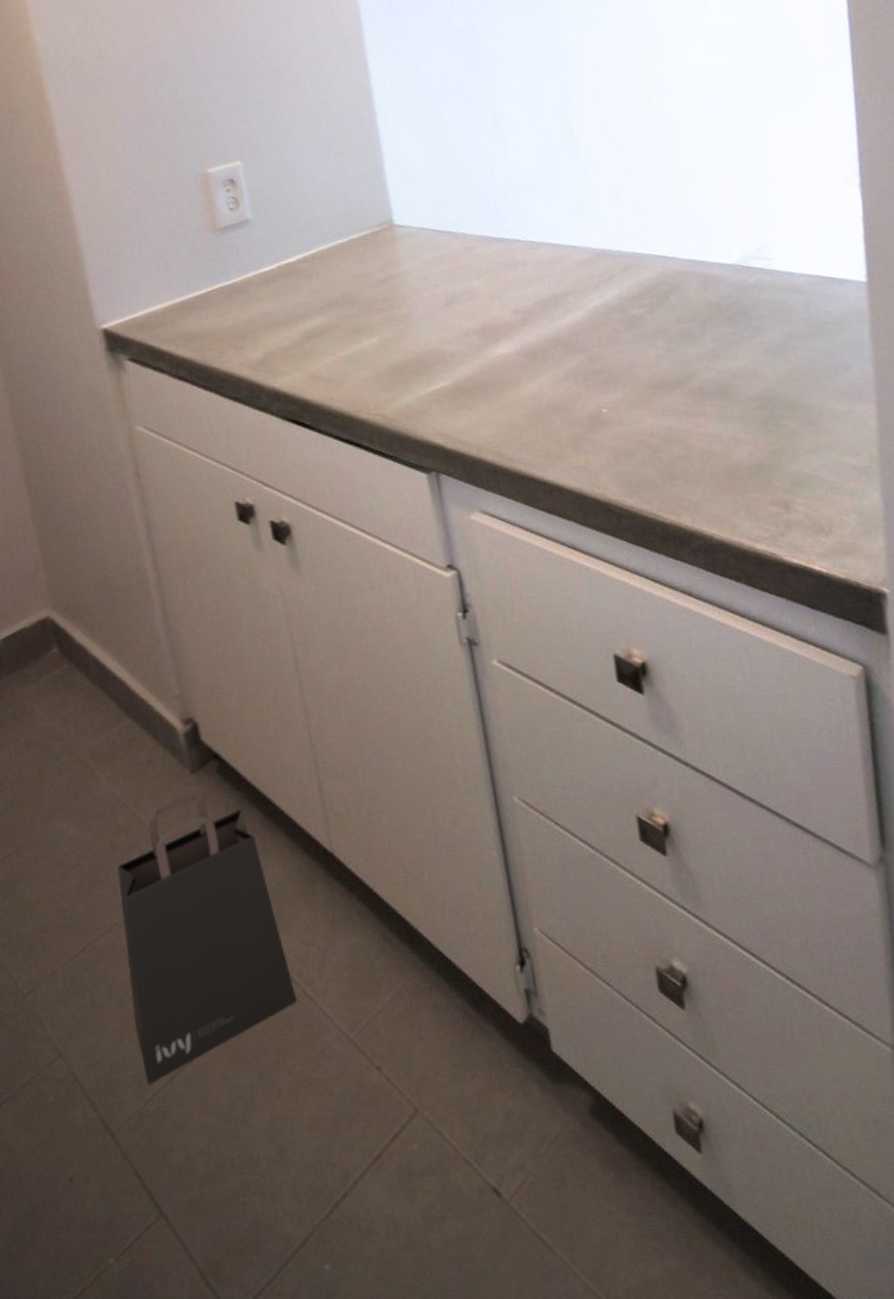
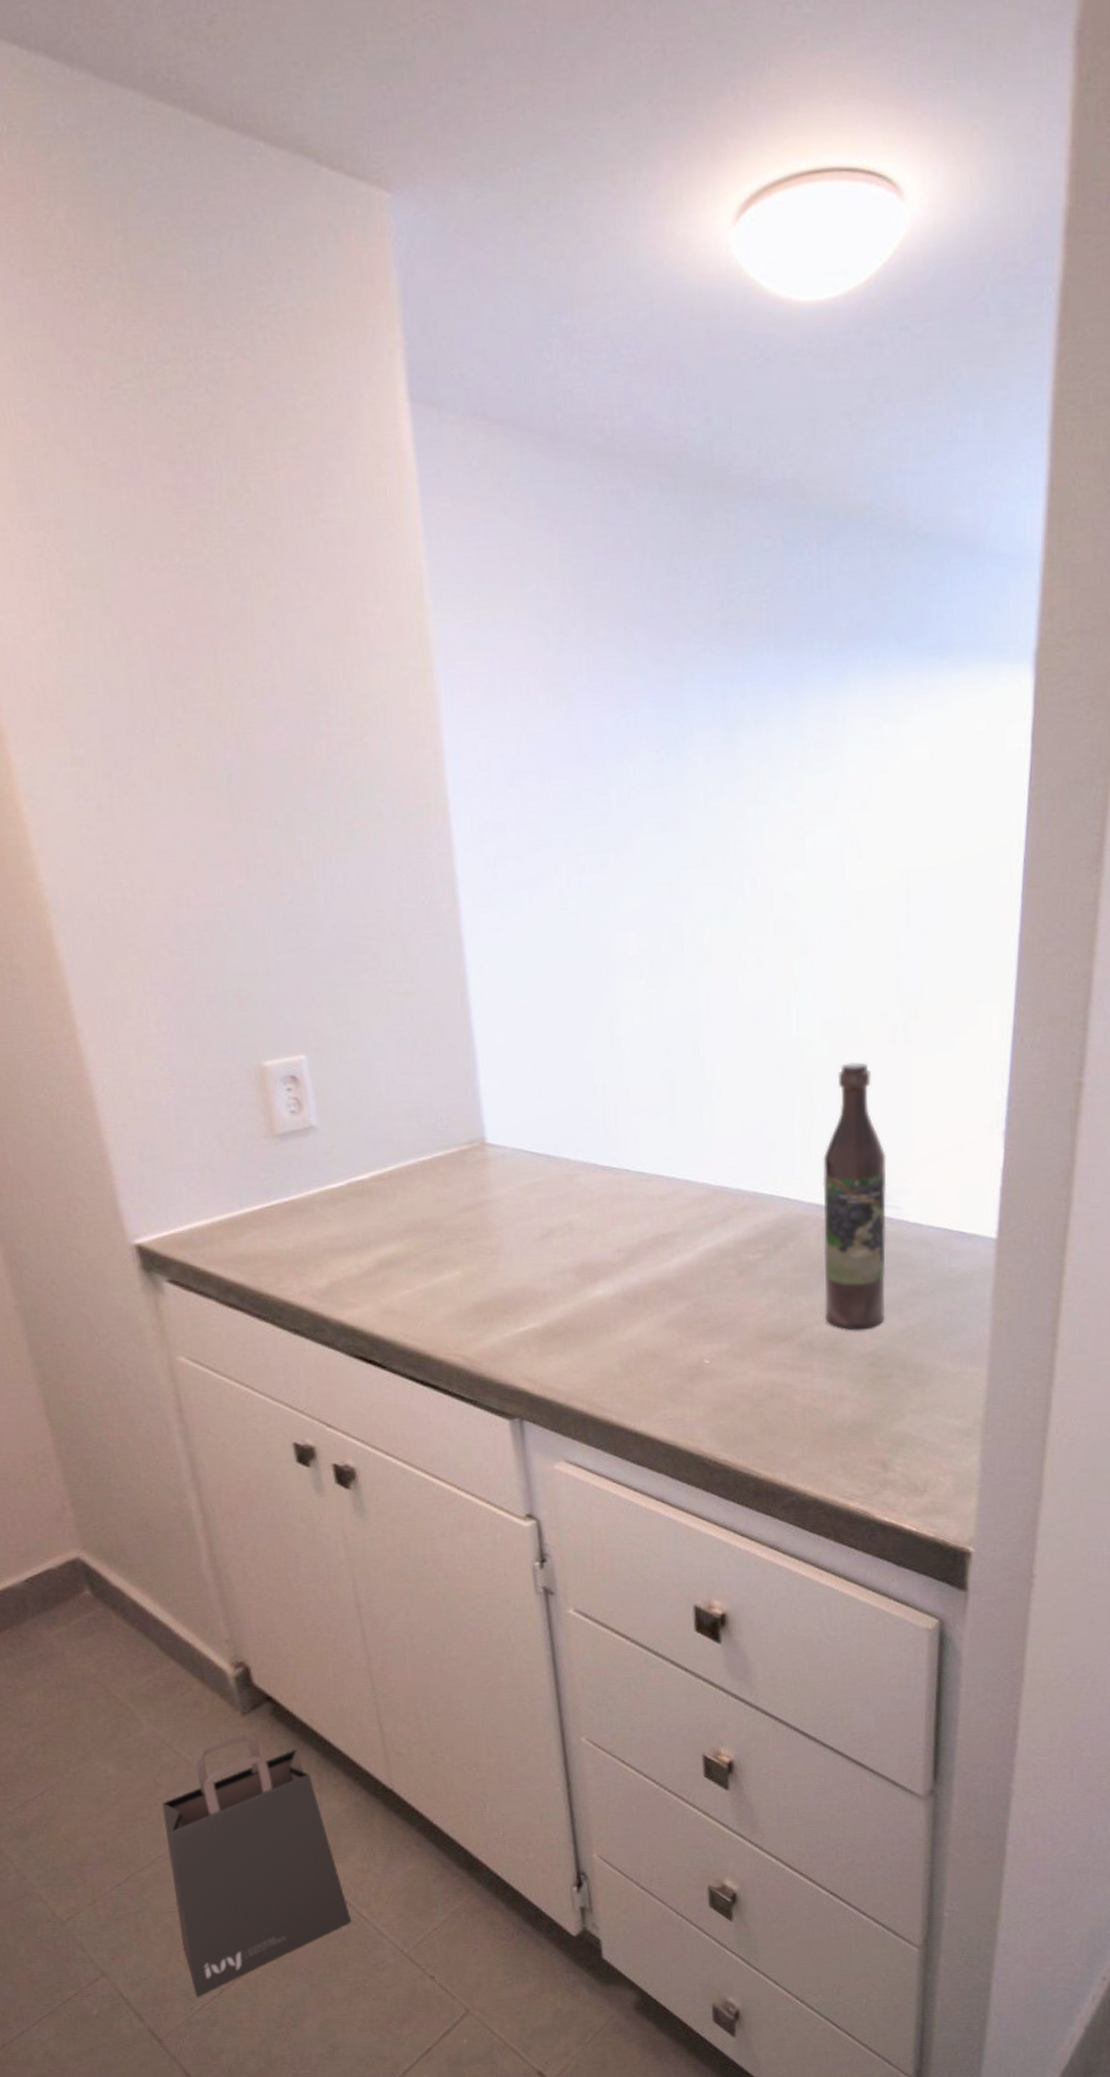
wine bottle: none [694,132,769,375] -> present [822,1062,887,1330]

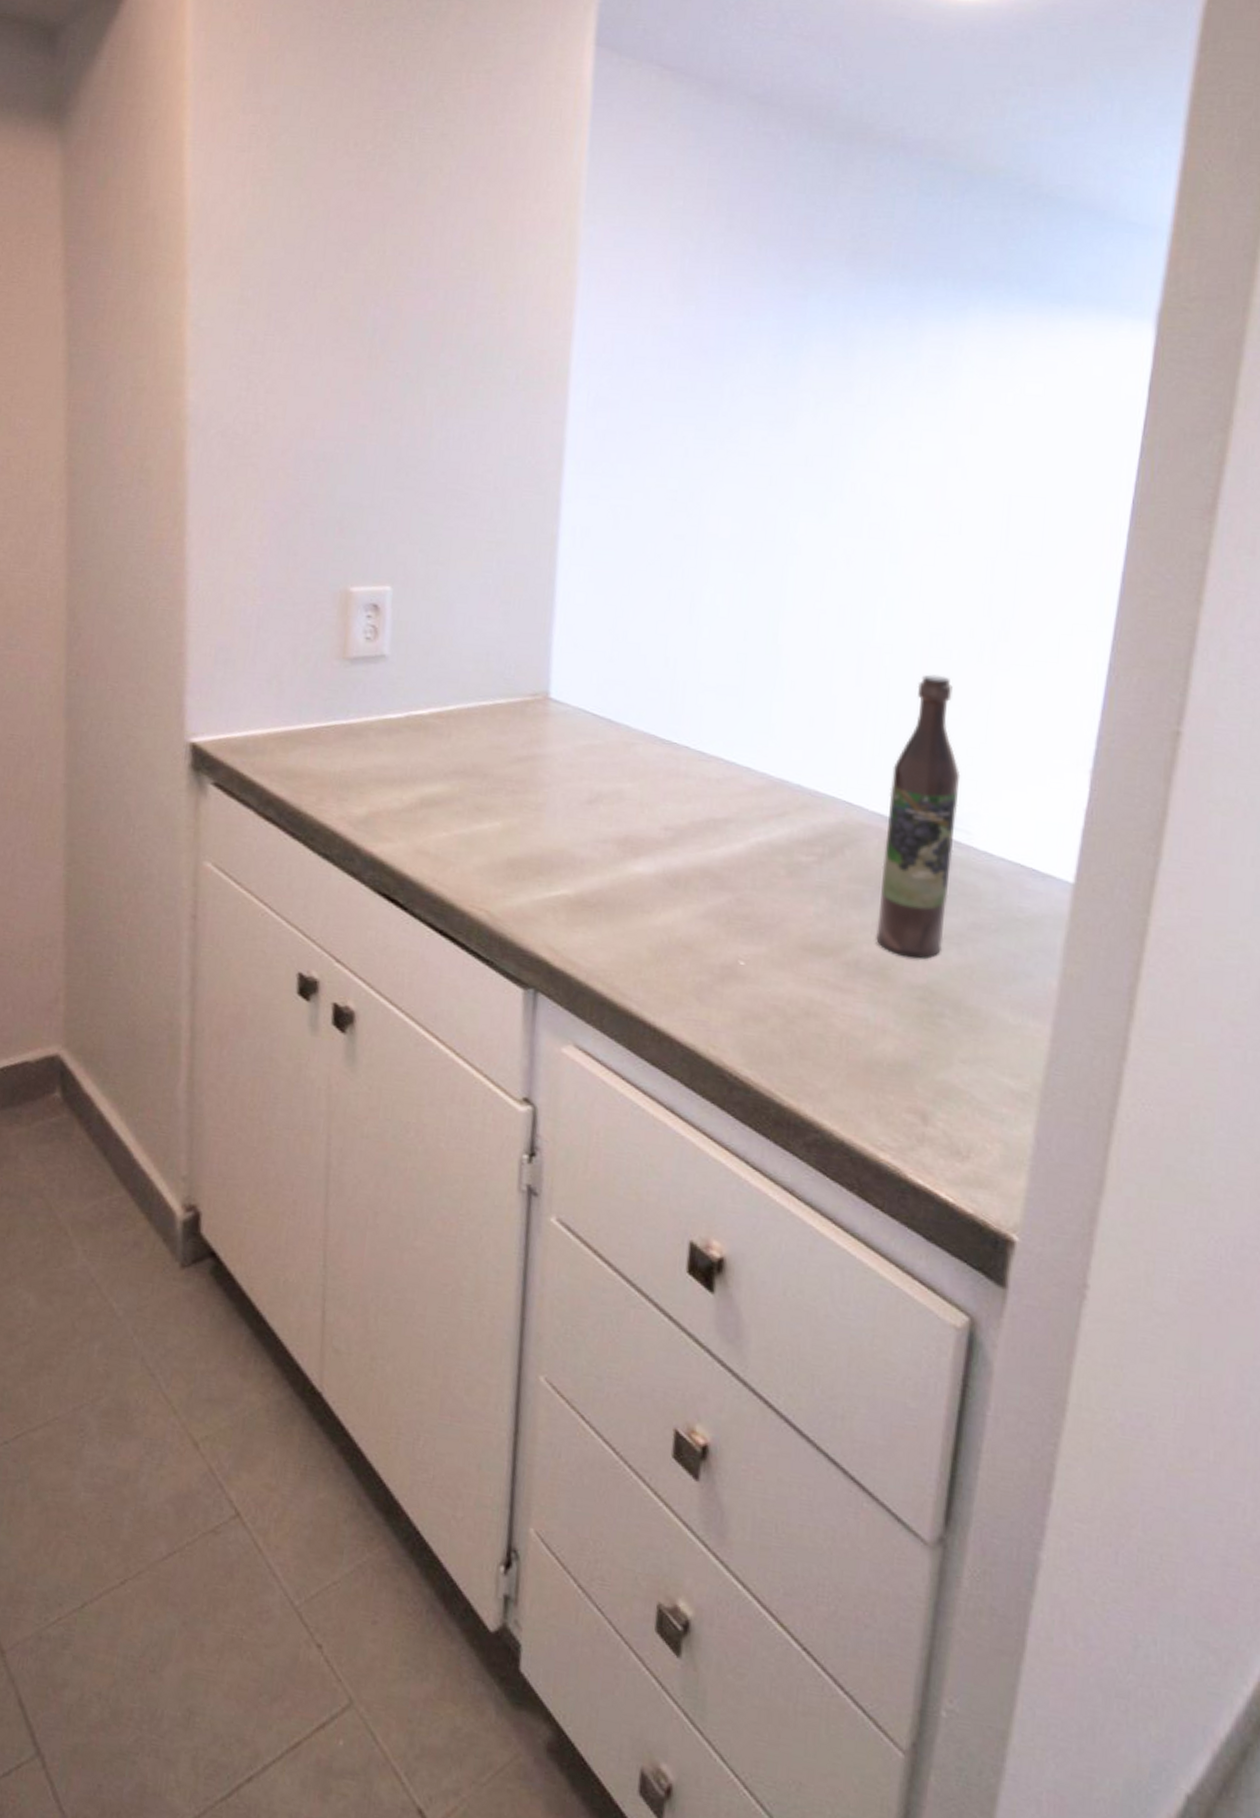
shopping bag: present [162,1734,352,1997] -> none [54,1289,245,1606]

